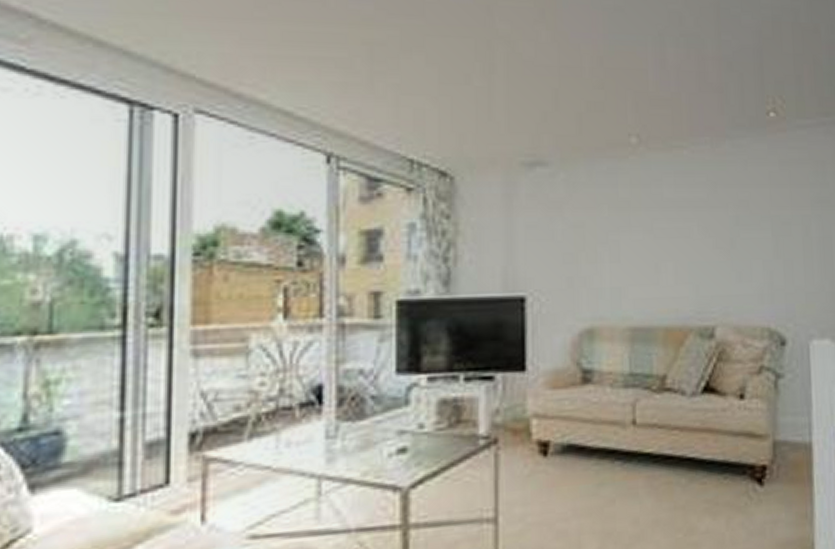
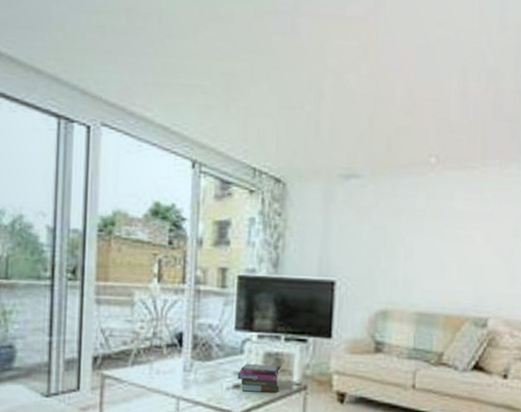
books: none [402,415,463,457] -> present [237,363,282,393]

